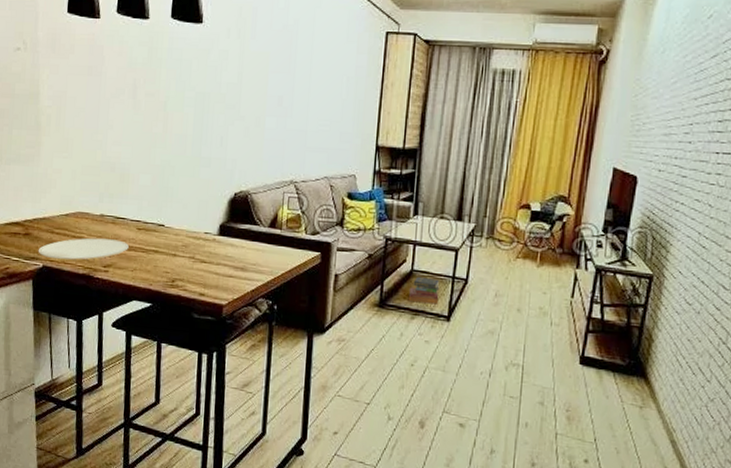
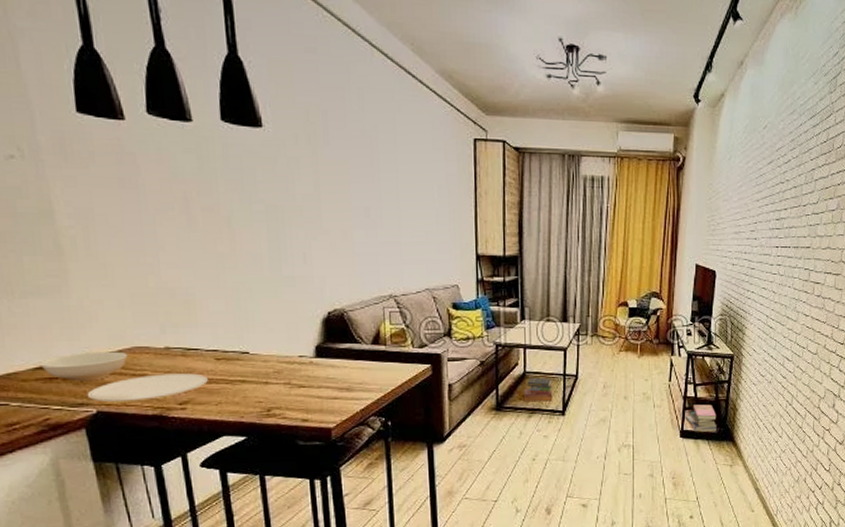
bowl: none [9,213,72,239] -> present [39,351,128,382]
books: none [587,328,627,363] -> present [685,404,717,432]

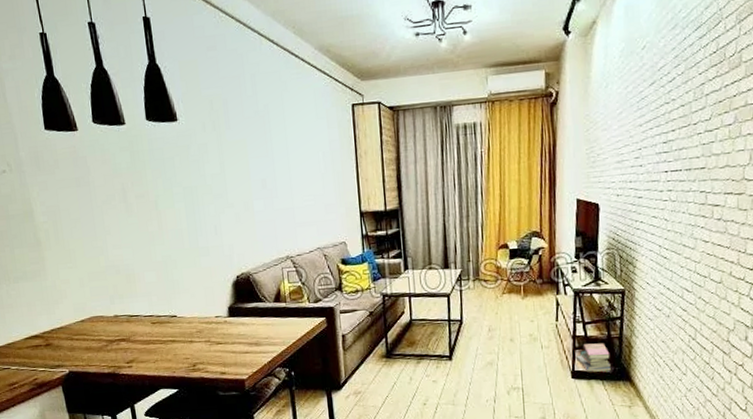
bowl: present [39,351,128,382] -> none [28,321,89,348]
plate: present [87,373,208,403] -> none [61,336,147,364]
books: present [523,377,553,402] -> none [411,324,439,348]

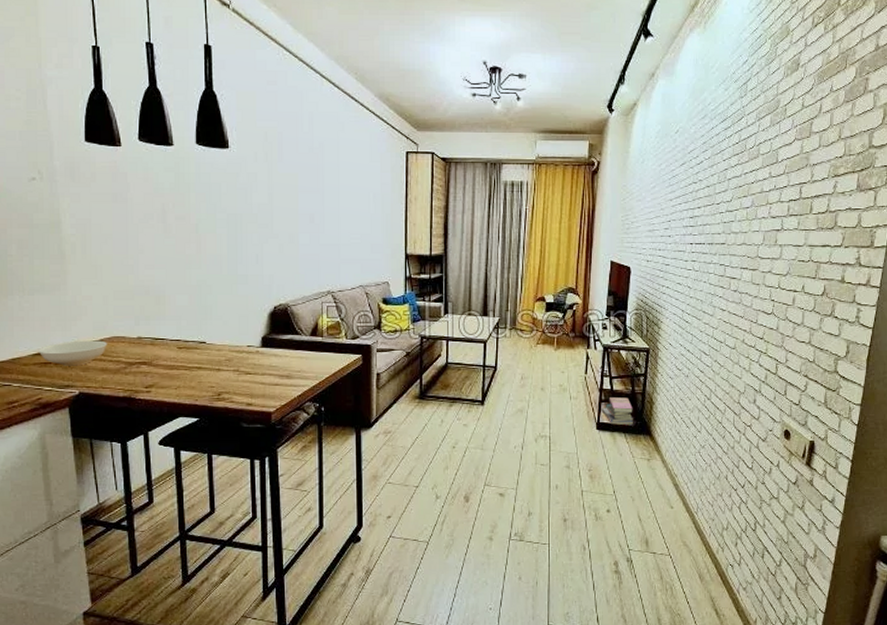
bowl: none [28,321,89,348] -> present [38,340,107,366]

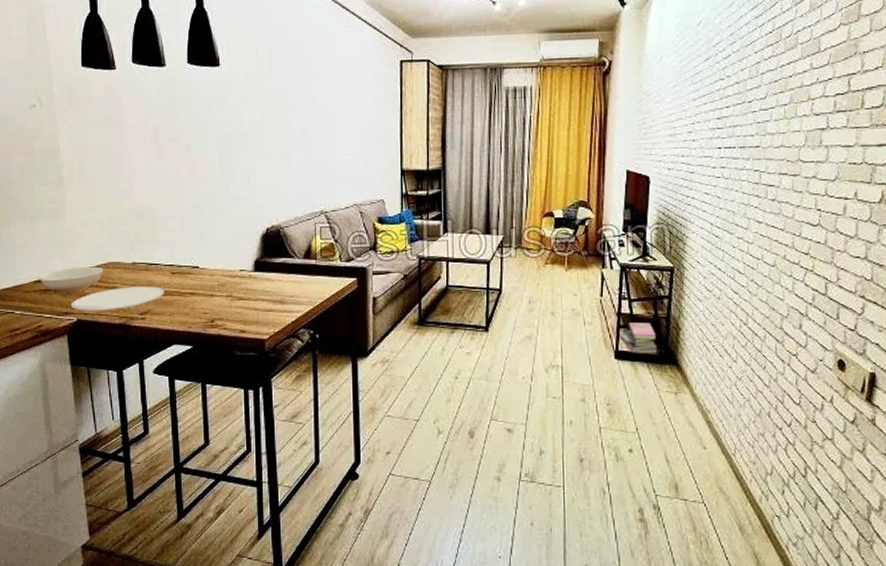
plate: none [72,360,170,385] -> present [71,286,164,312]

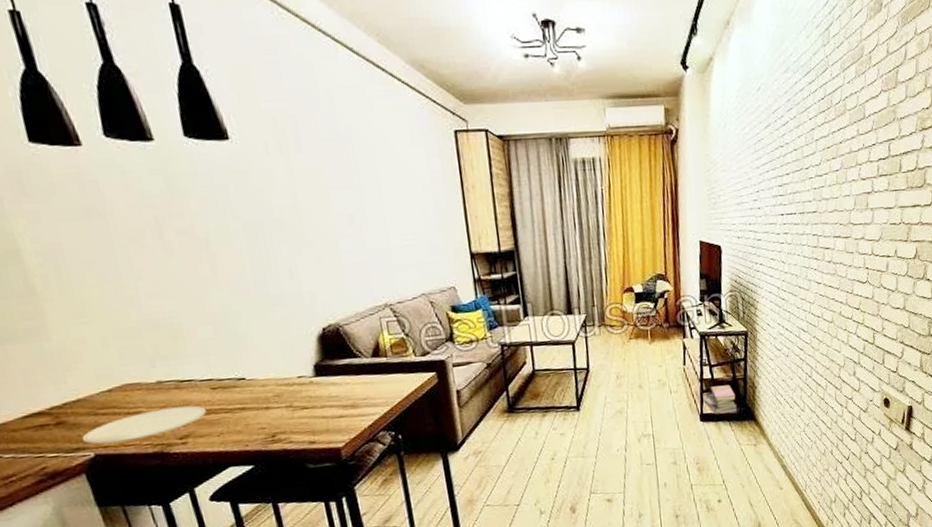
bowl: present [38,266,104,293] -> none [27,390,120,426]

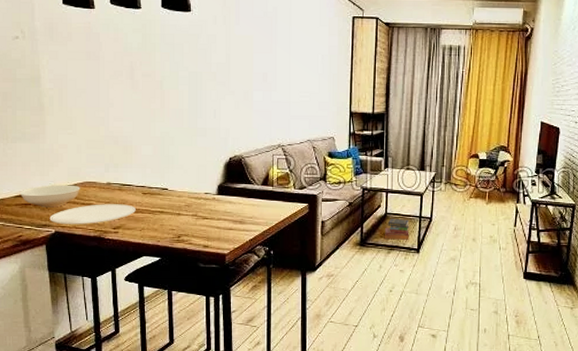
bowl: none [27,390,120,426] -> present [19,184,80,208]
books: none [535,374,566,400] -> present [384,218,410,240]
books: present [703,384,737,415] -> none [528,249,558,275]

